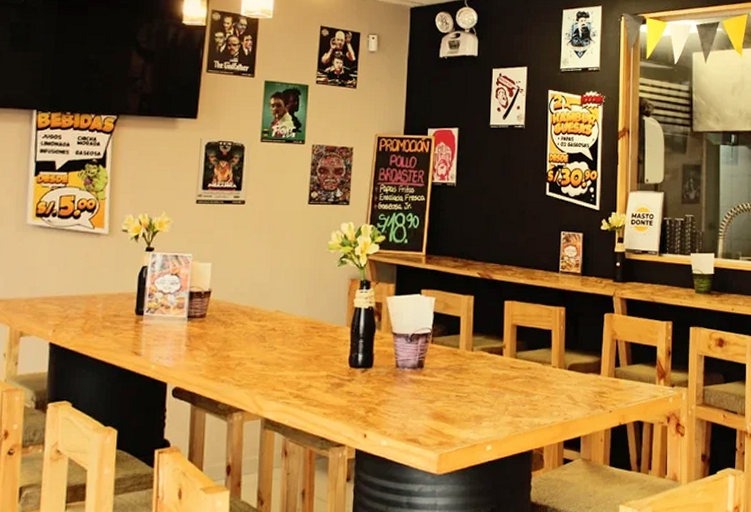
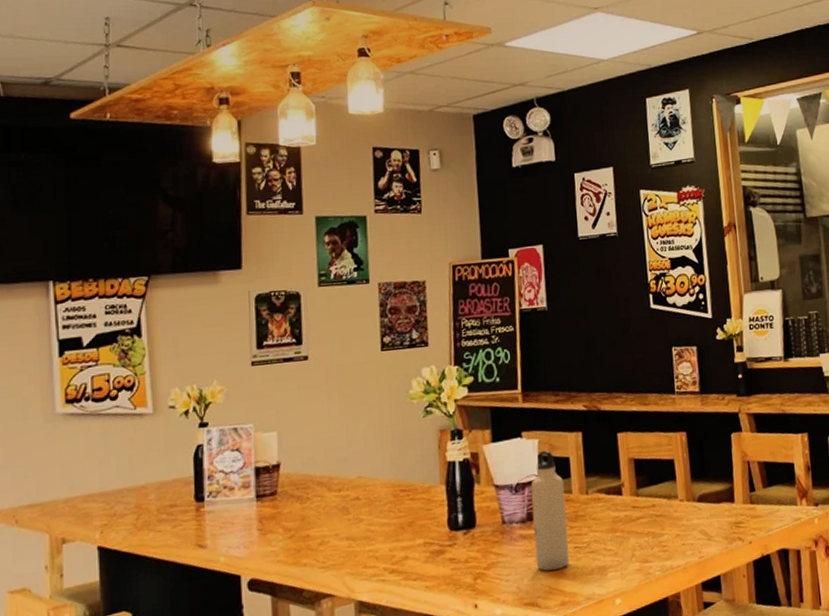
water bottle: none [421,307,453,414] -> present [531,450,570,571]

